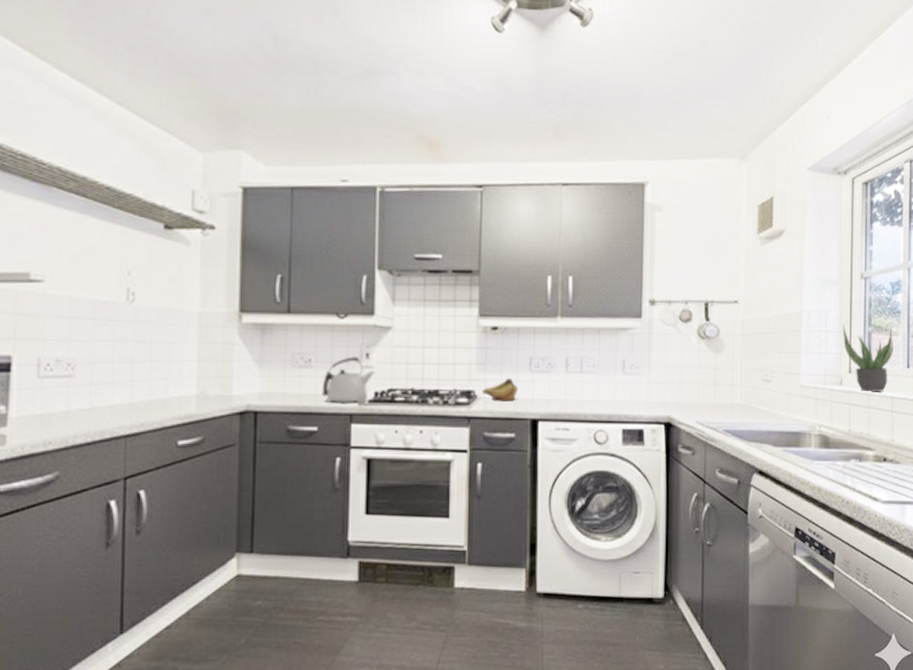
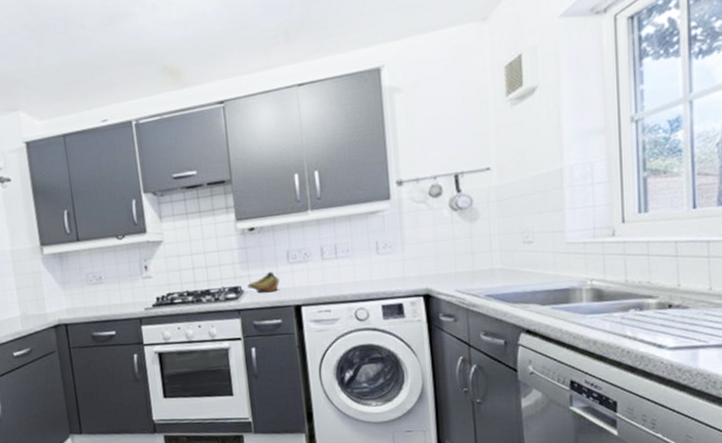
kettle: present [321,356,375,404] -> none [113,270,155,311]
potted plant: present [842,323,893,392] -> none [611,170,675,240]

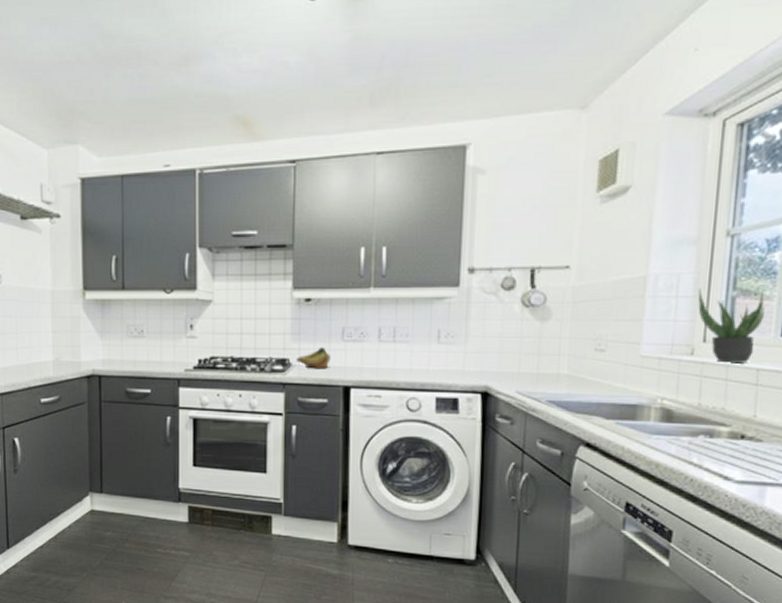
potted plant: none [611,170,675,240] -> present [698,288,765,364]

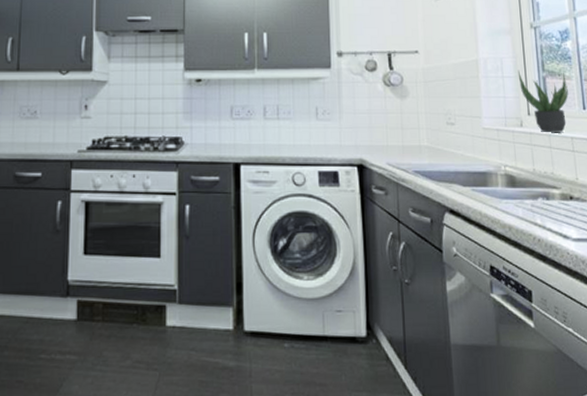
fruit: present [296,348,331,369] -> none [189,126,221,147]

